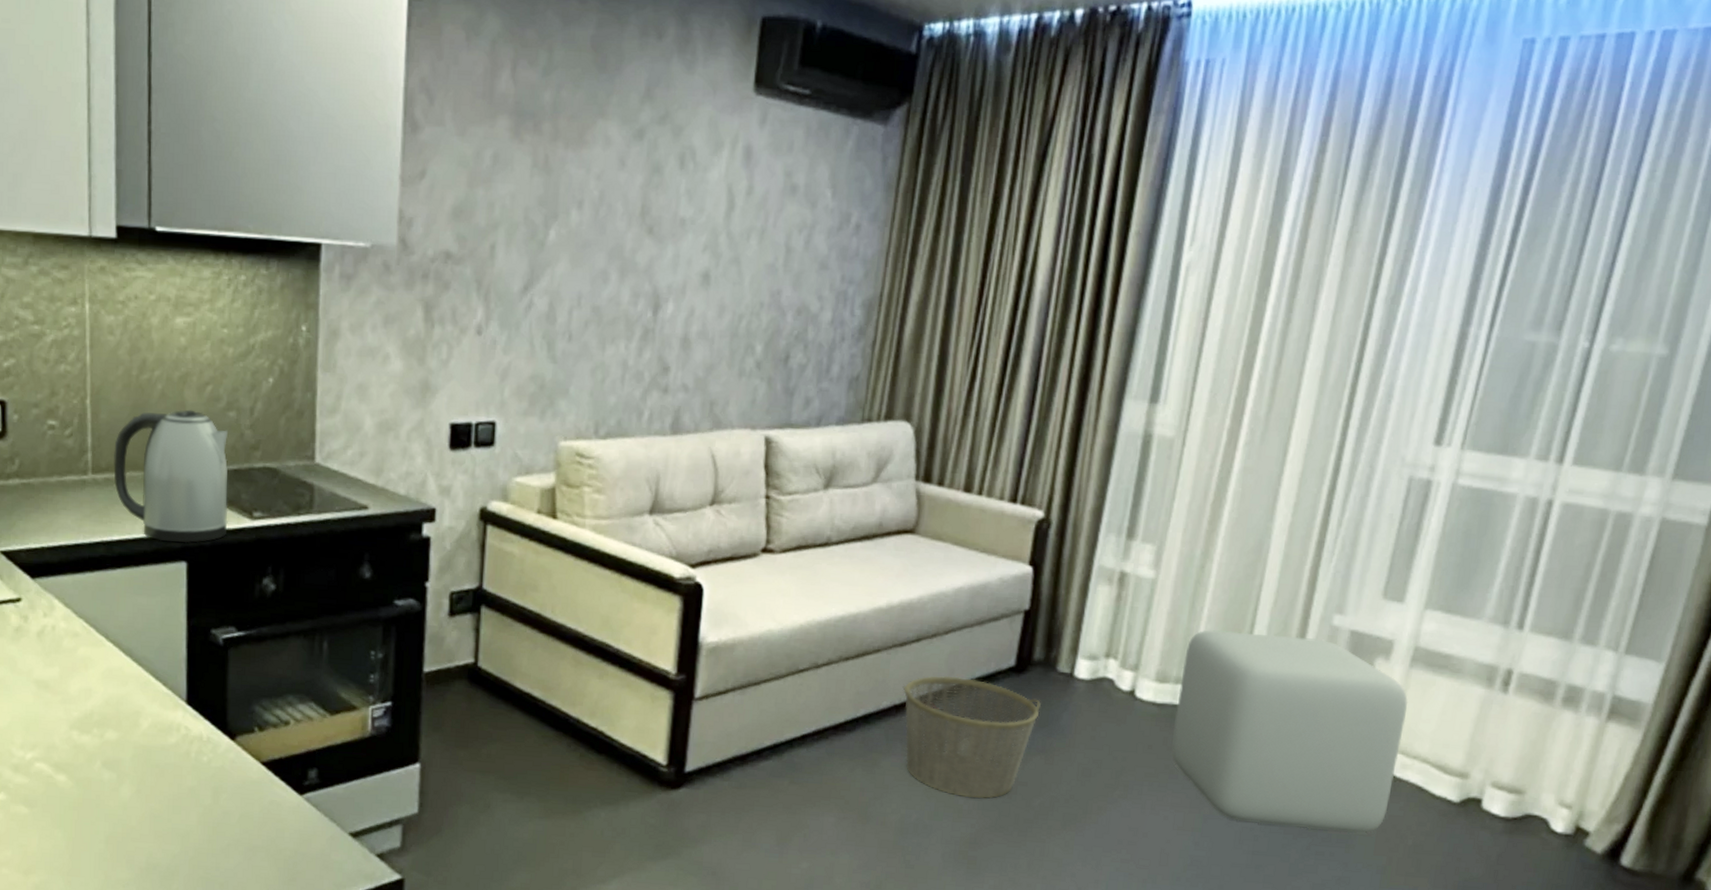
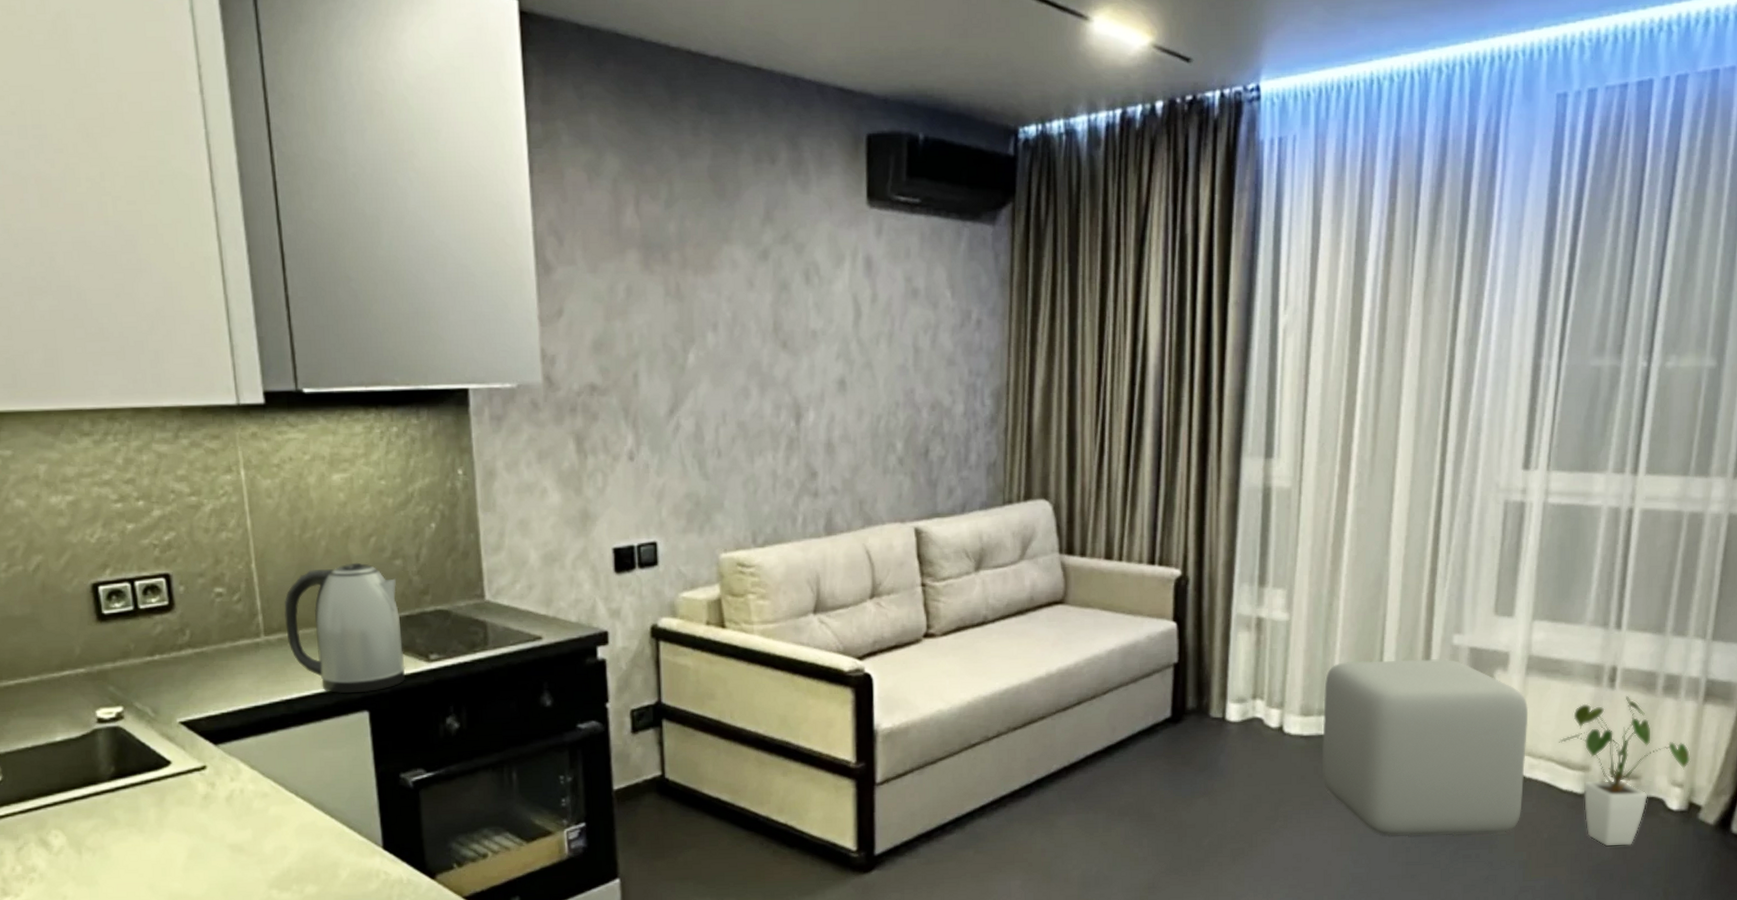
basket: present [902,675,1041,799] -> none [1070,733,1199,845]
house plant: none [1437,703,1585,865] -> present [1559,696,1691,846]

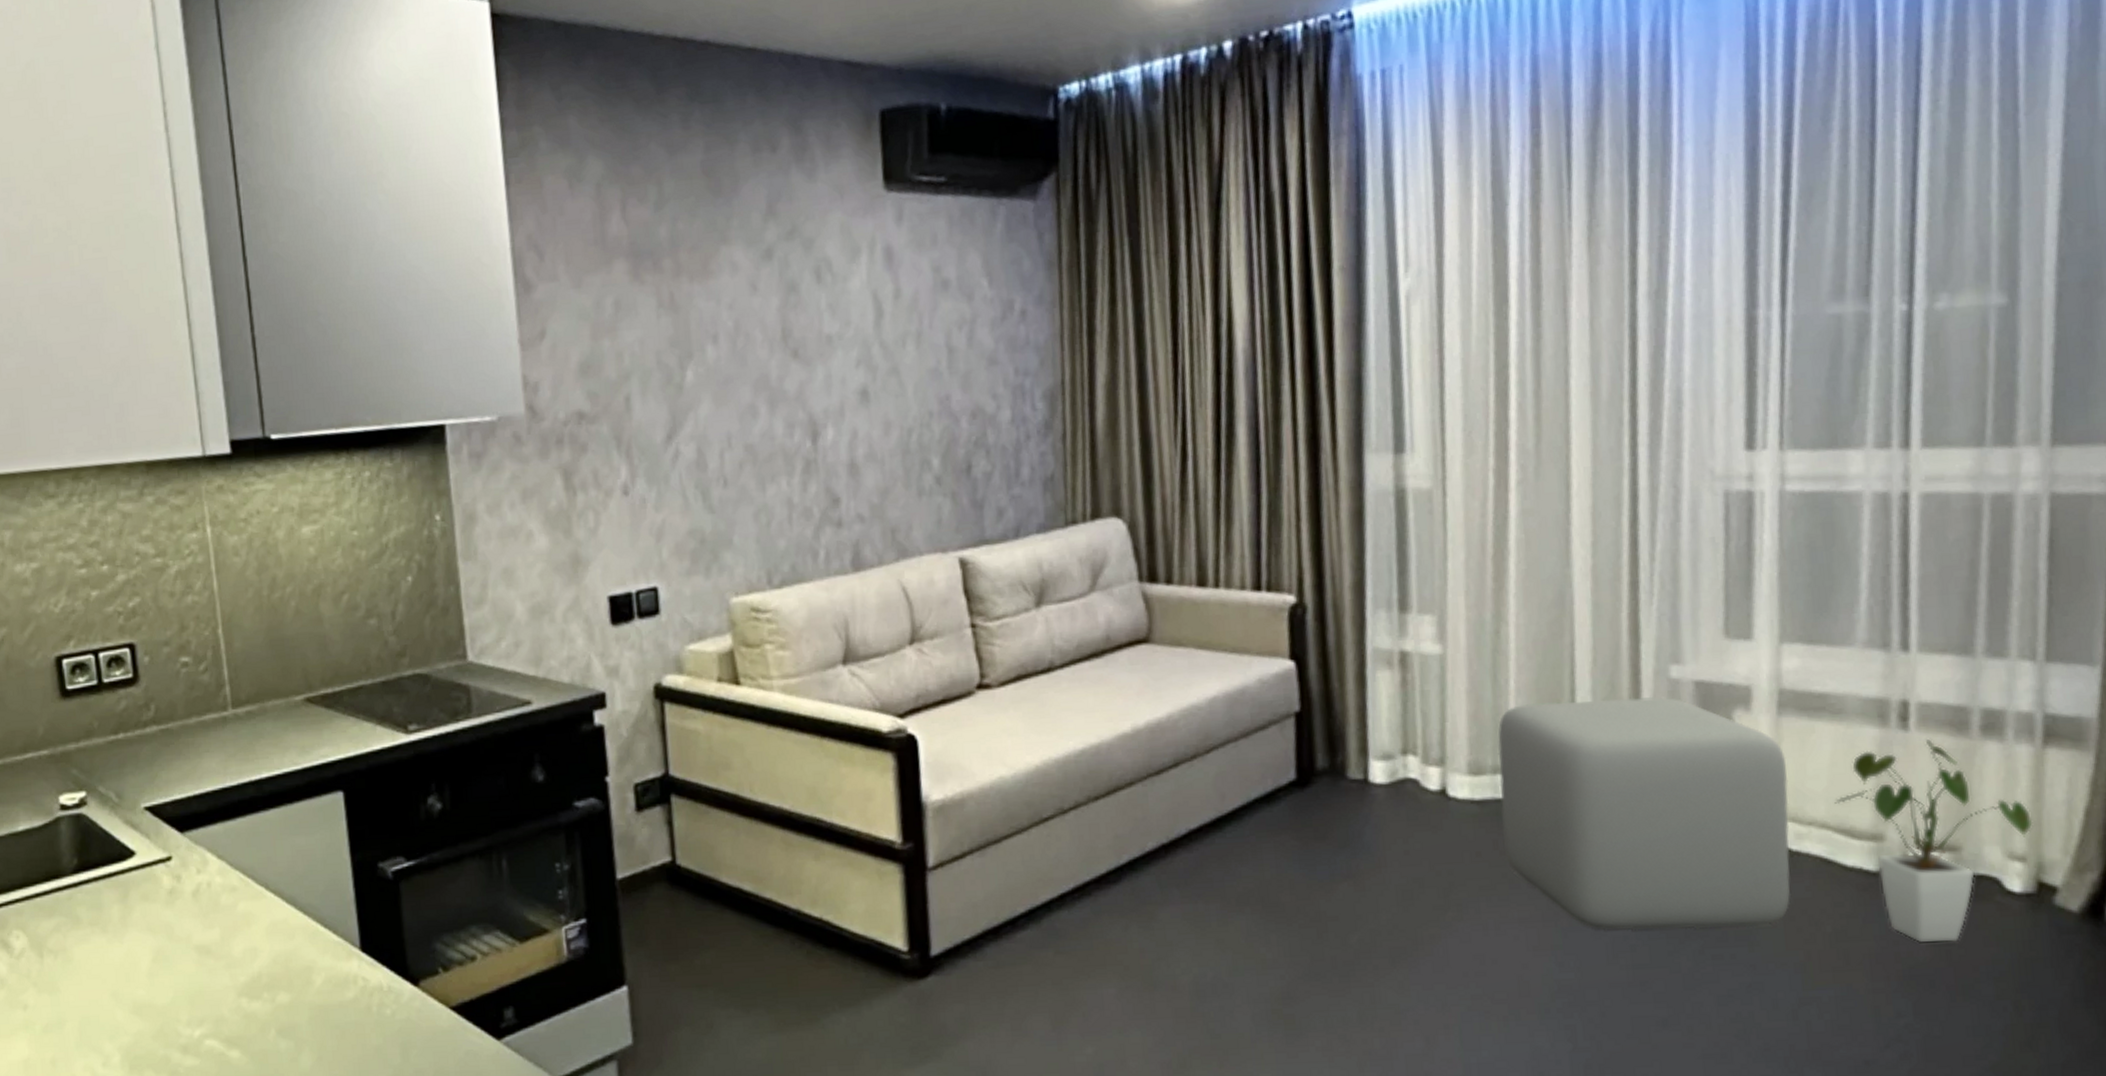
kettle: present [284,562,406,694] -> none [252,623,383,772]

